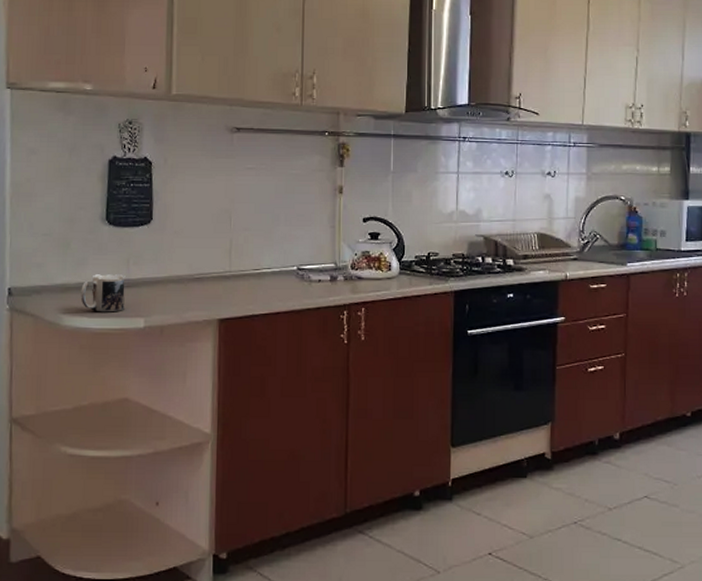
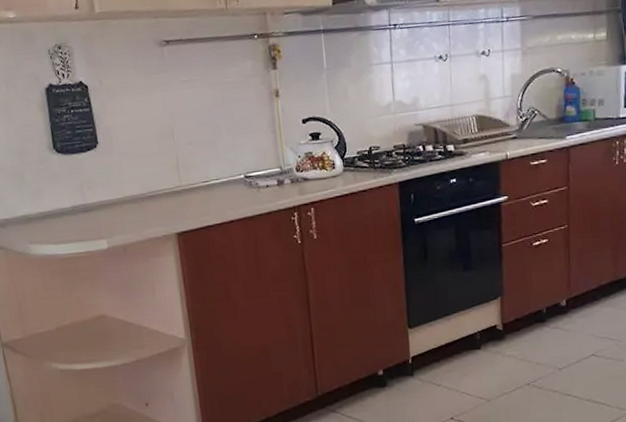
mug: present [80,273,126,312] -> none [42,200,87,239]

